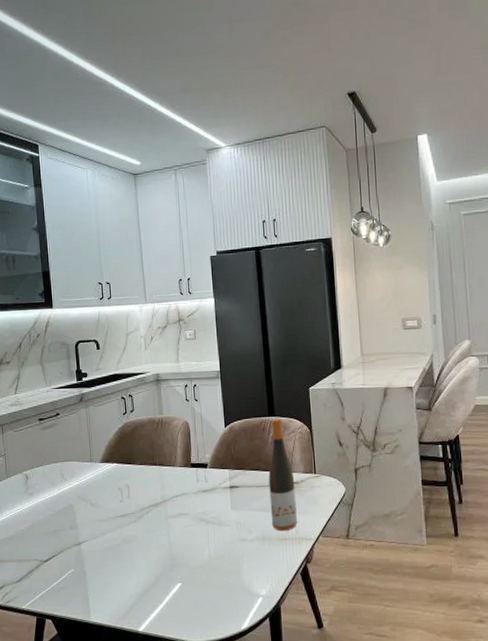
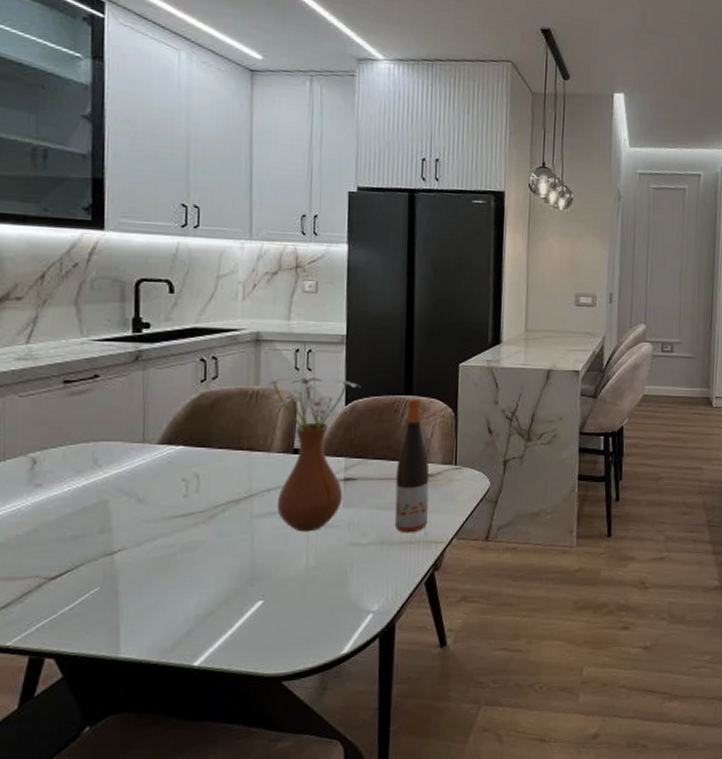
vase: none [160,405,235,530] -> present [255,375,361,532]

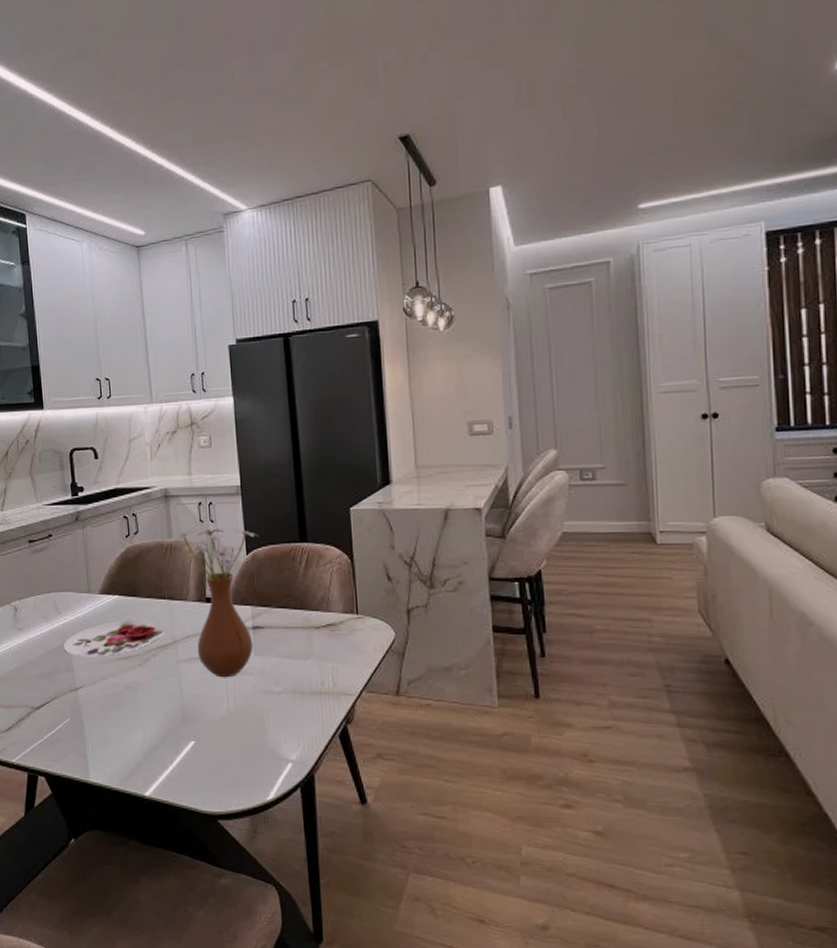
plate: none [99,472,238,516] -> present [63,619,164,657]
wine bottle: present [394,398,430,533] -> none [299,545,335,683]

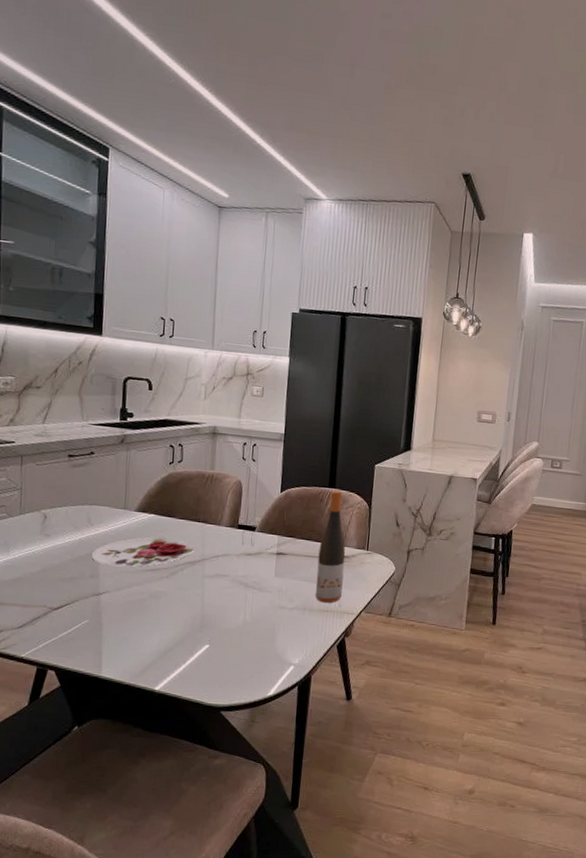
vase: present [168,527,259,678] -> none [210,463,294,594]
wine bottle: none [299,545,335,683] -> present [315,491,346,603]

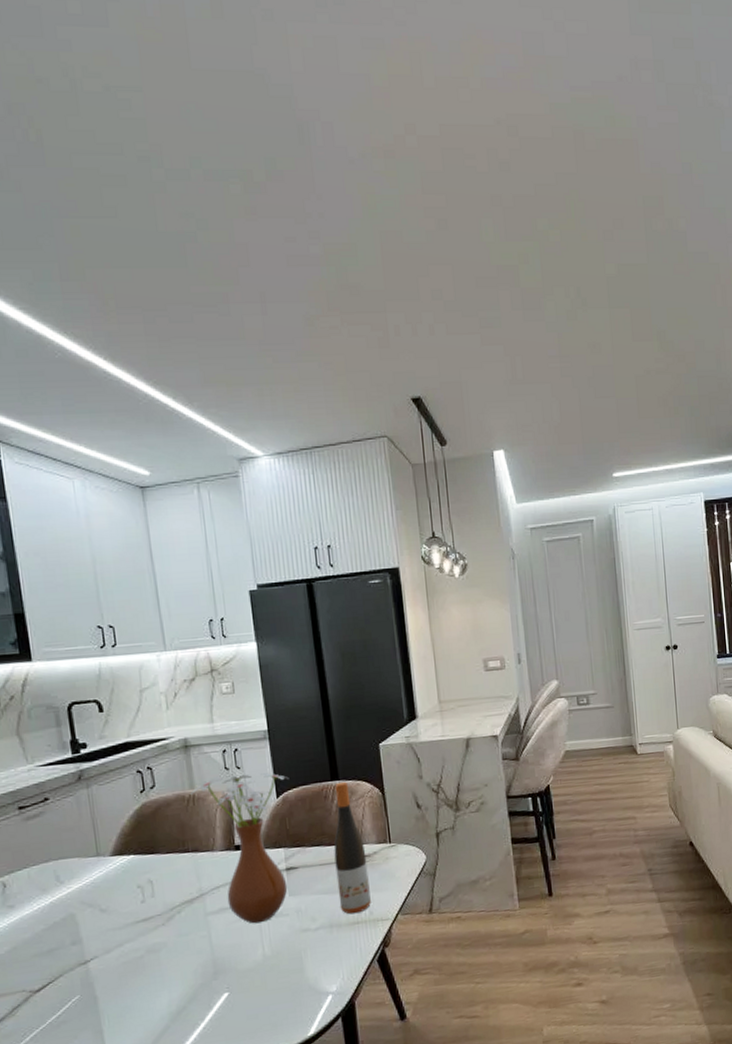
plate: present [91,536,194,567] -> none [67,875,189,926]
vase: none [210,463,294,594] -> present [190,773,289,924]

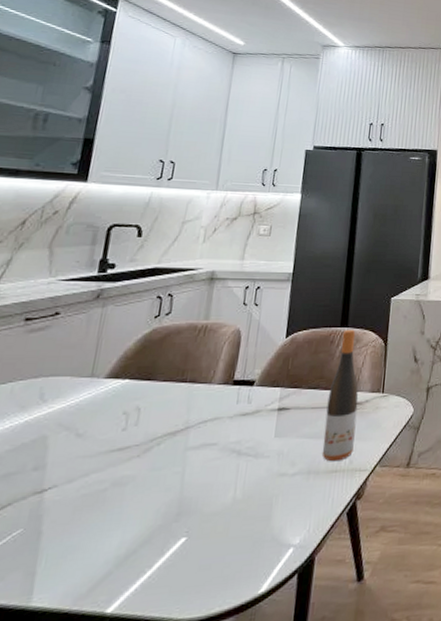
vase: present [190,773,289,924] -> none [204,310,302,464]

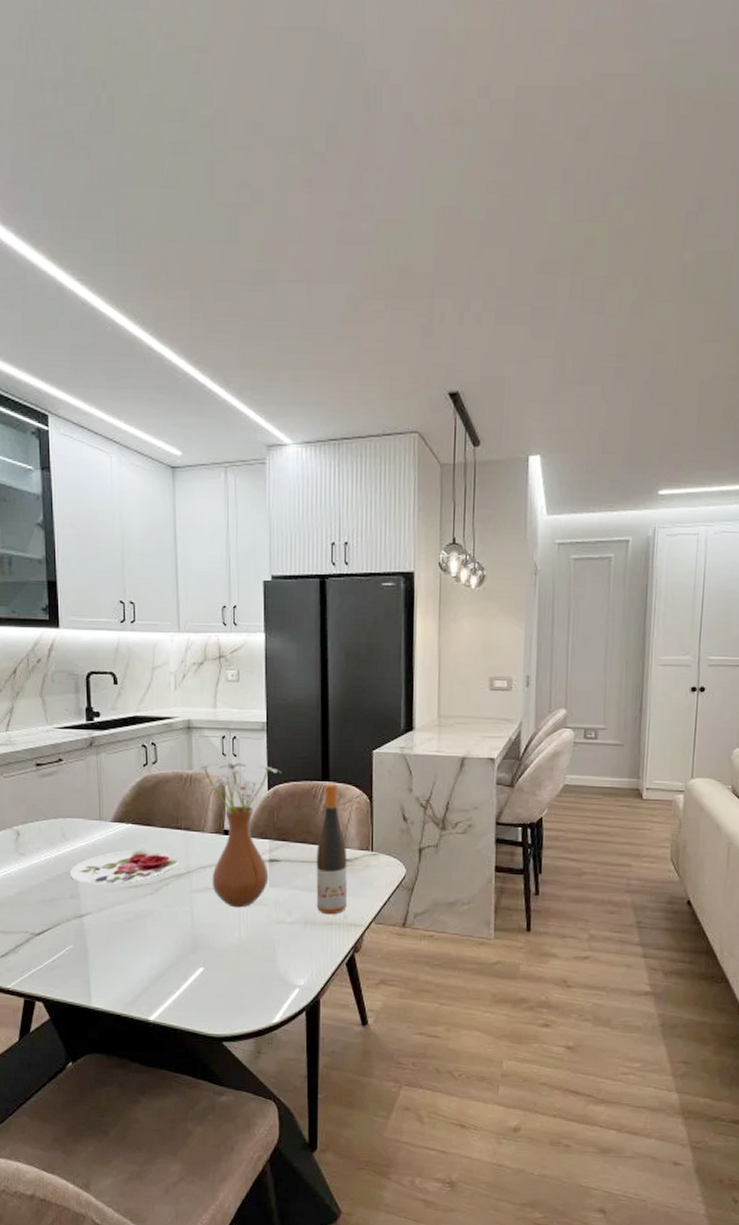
plate: none [38,404,177,452] -> present [69,848,178,885]
vase: none [204,310,302,464] -> present [188,760,282,908]

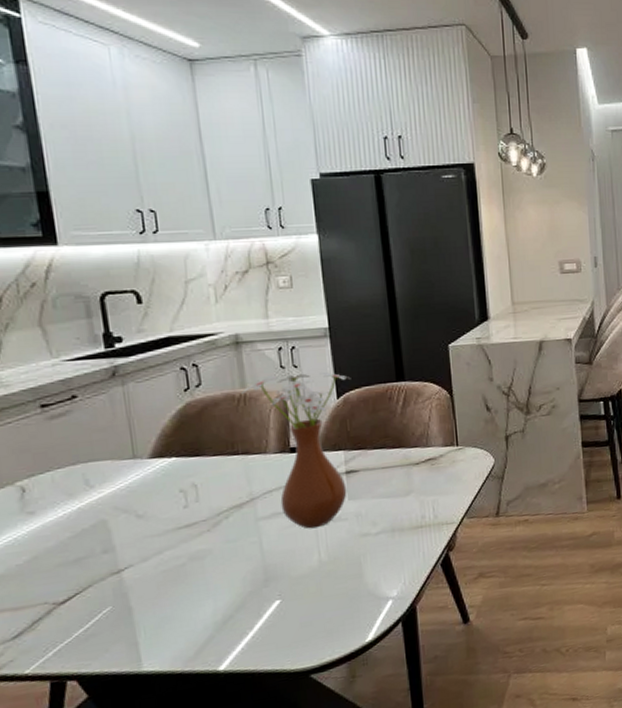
plate: present [69,848,178,885] -> none [98,479,238,534]
wine bottle: present [316,784,347,915] -> none [397,383,436,518]

